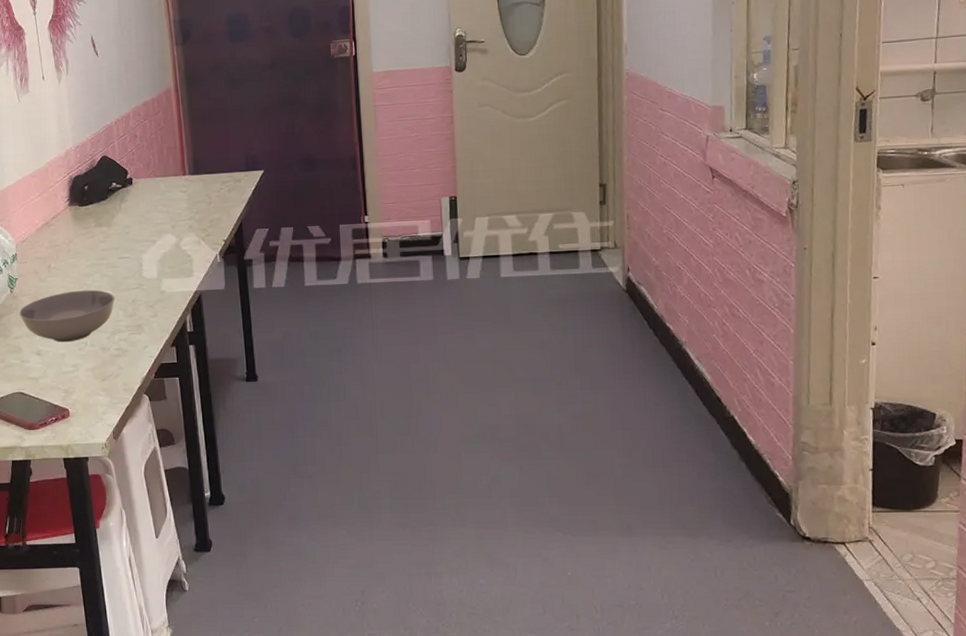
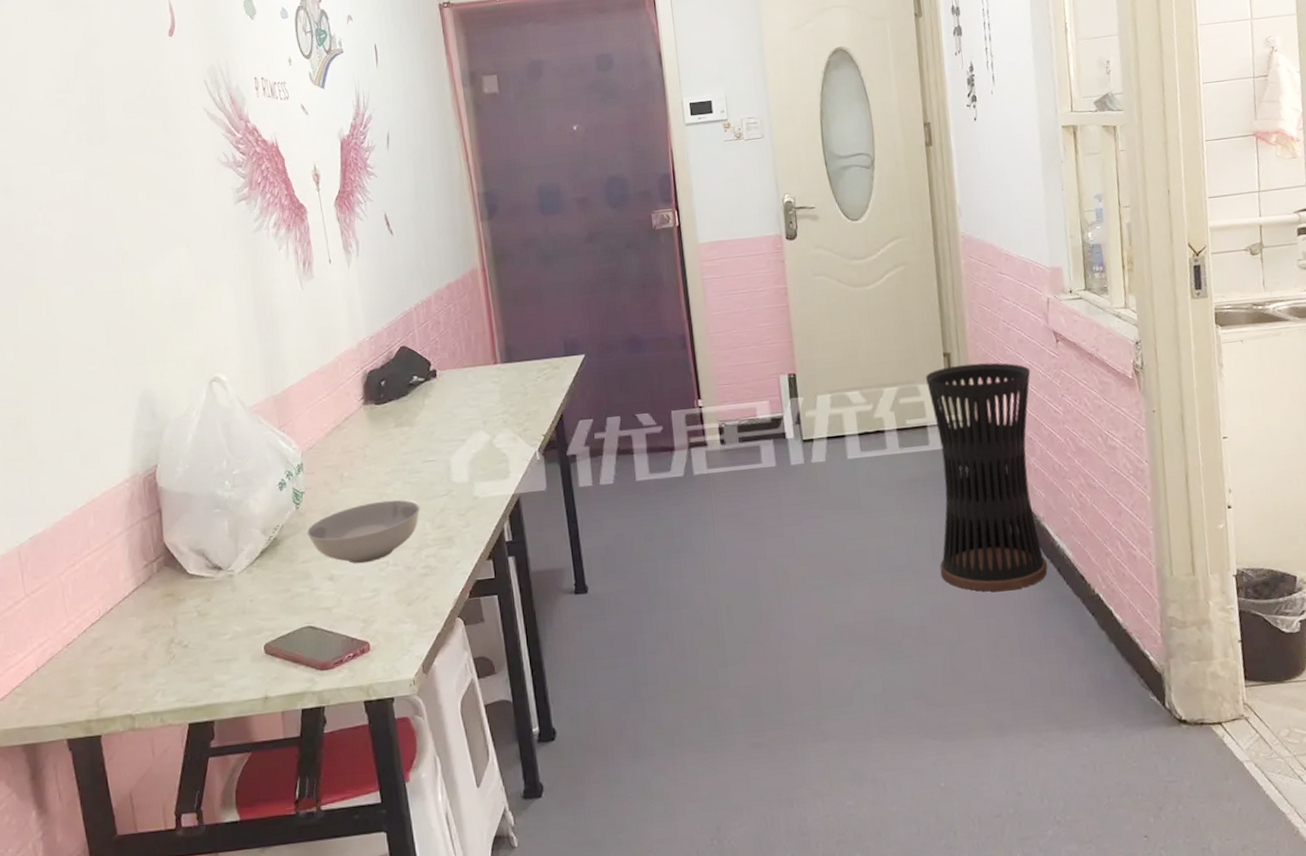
umbrella stand: none [580,194,685,407] -> present [925,362,1048,592]

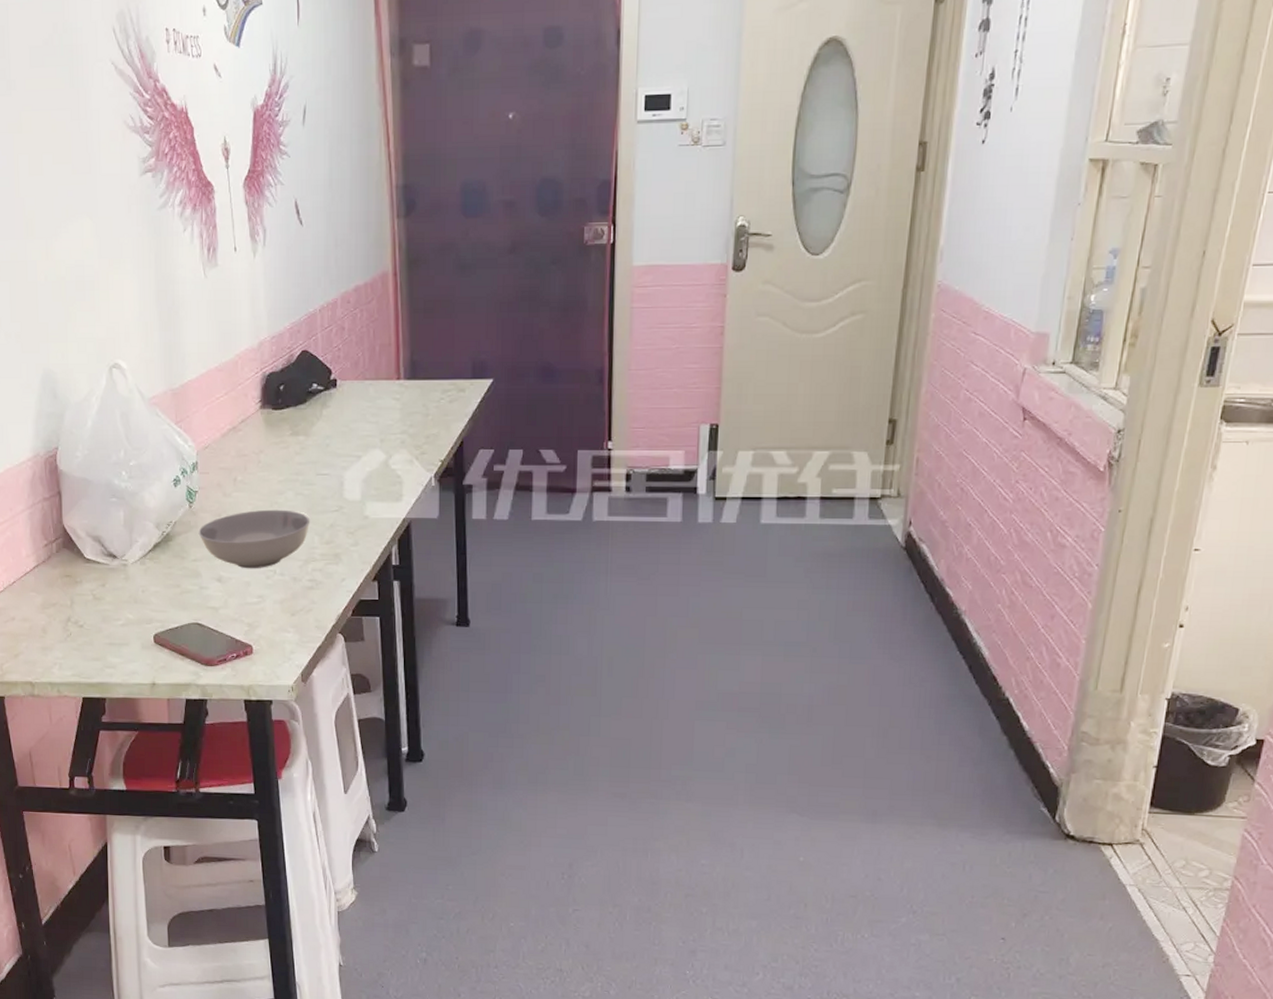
umbrella stand: present [925,362,1048,592] -> none [839,434,986,682]

